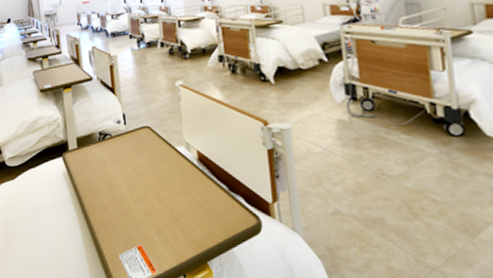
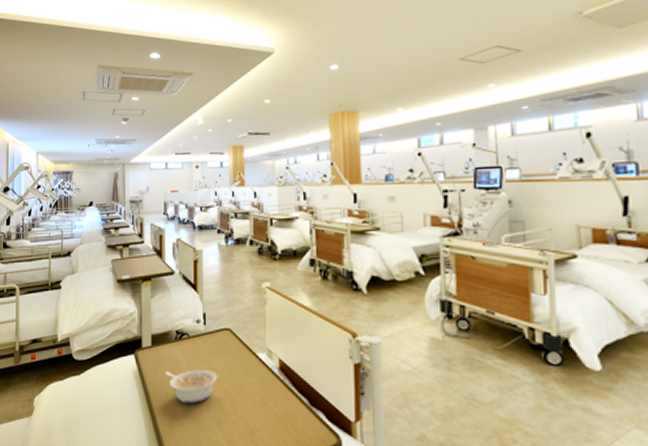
legume: none [92,166,142,198] -> present [165,370,218,404]

